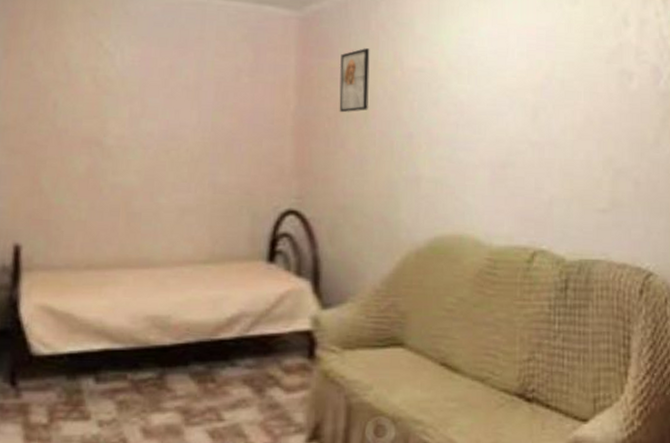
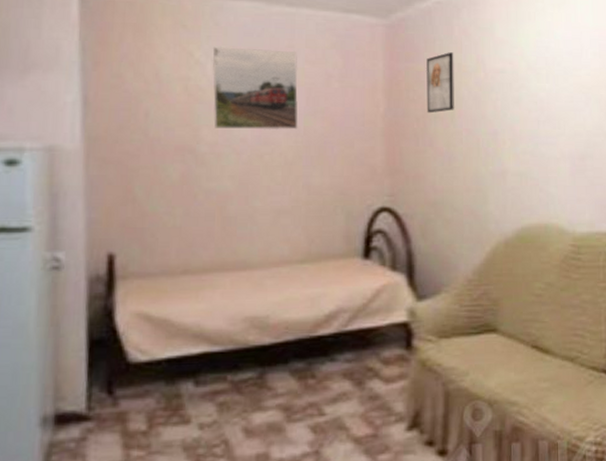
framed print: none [121,36,208,125] -> present [212,47,298,130]

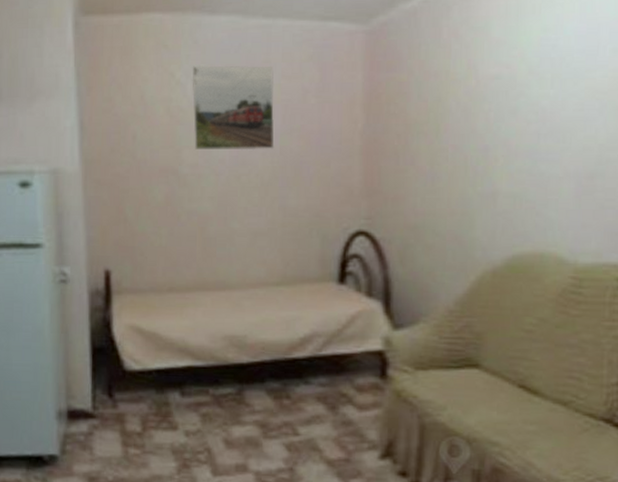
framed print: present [426,52,454,114] -> none [409,58,441,129]

